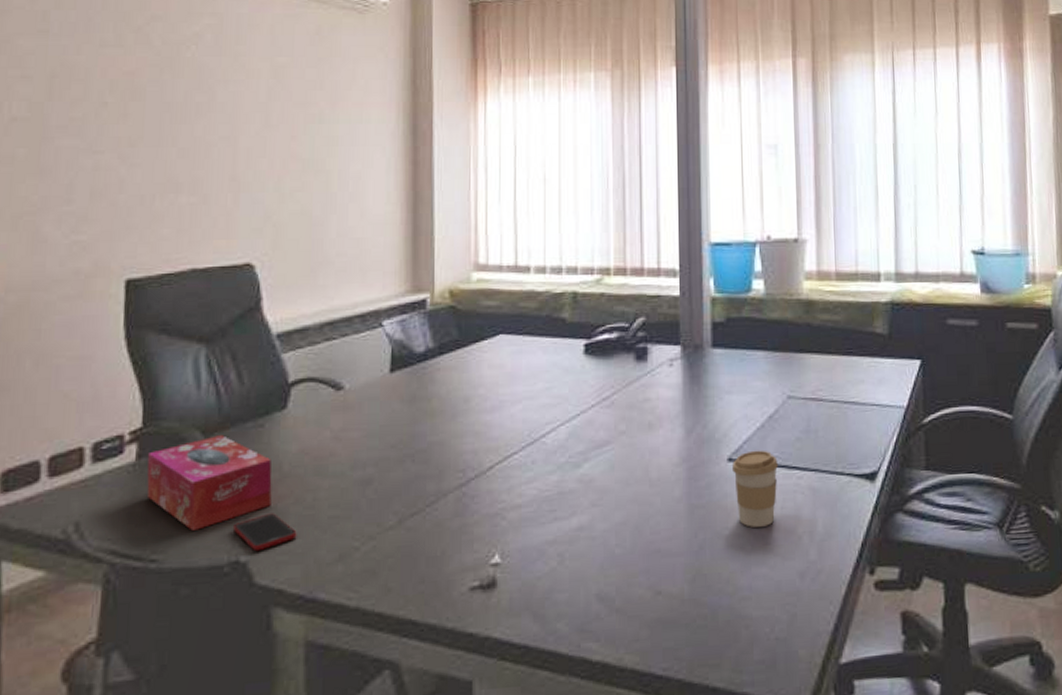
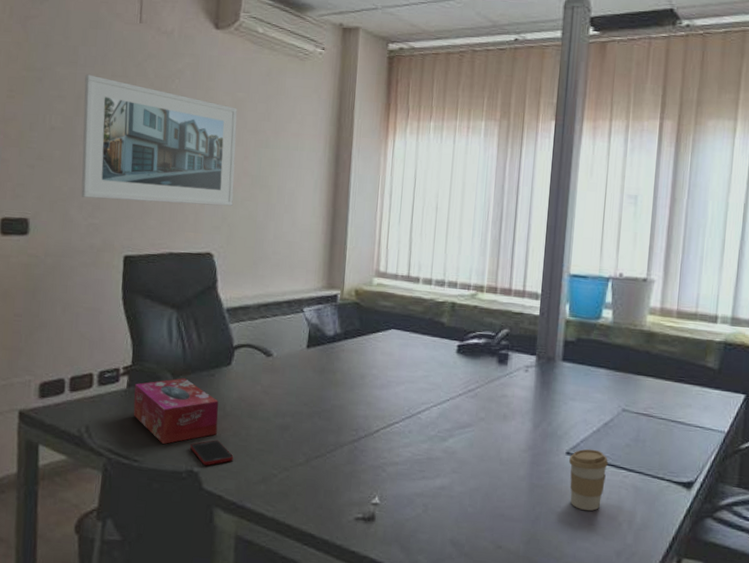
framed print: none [58,46,279,207] -> present [81,74,237,207]

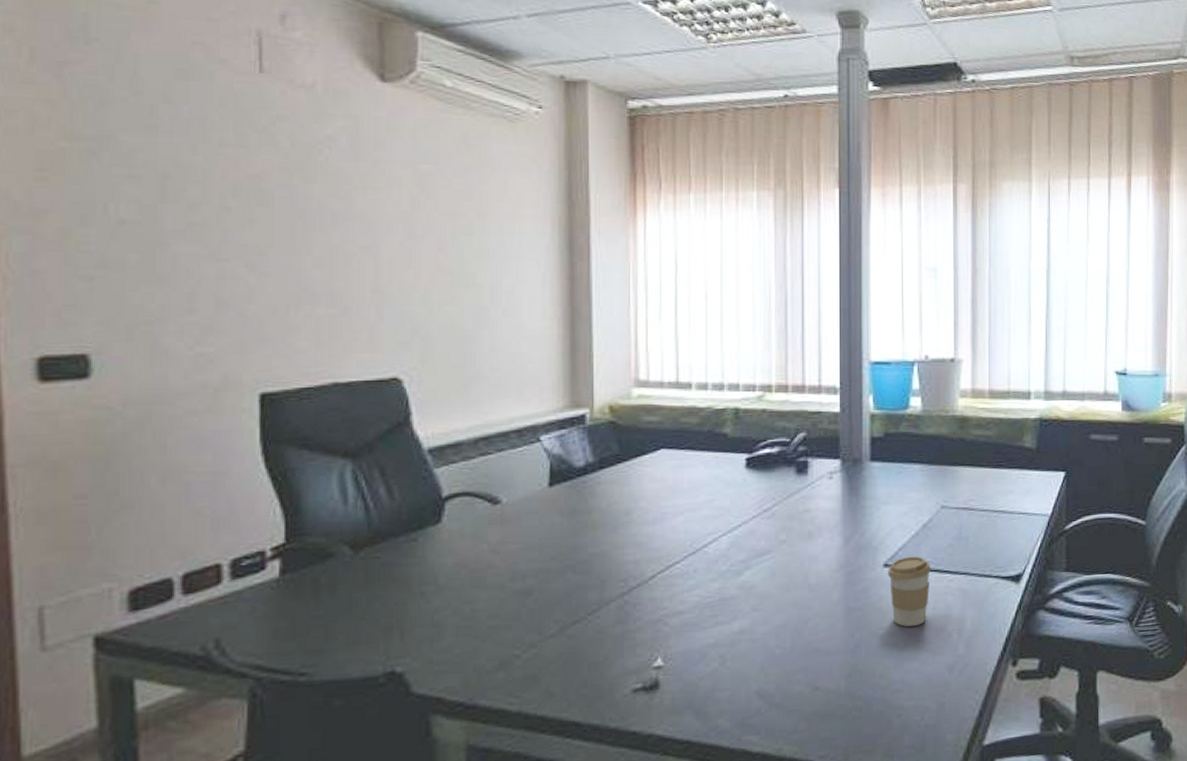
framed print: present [81,74,237,207] -> none [173,144,426,317]
tissue box: present [133,378,219,444] -> none [291,550,428,644]
cell phone: present [190,440,234,466] -> none [388,625,455,662]

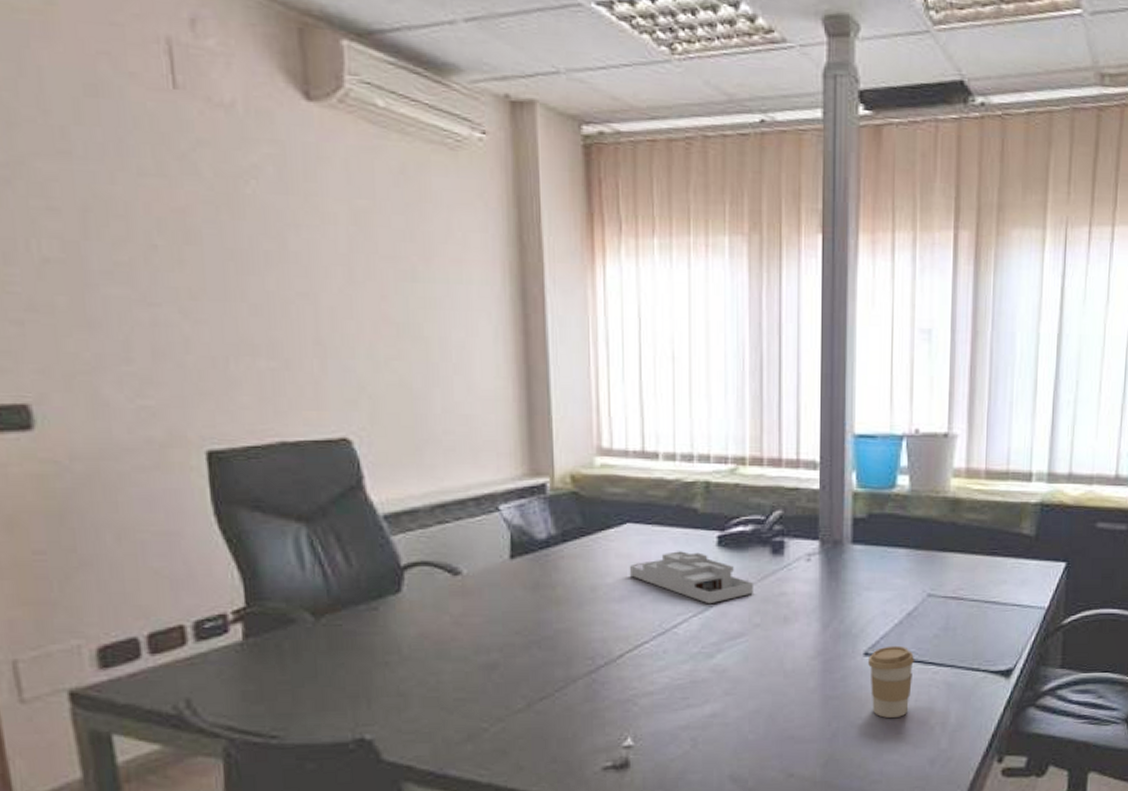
desk organizer: none [662,473,779,524] -> present [629,551,753,605]

